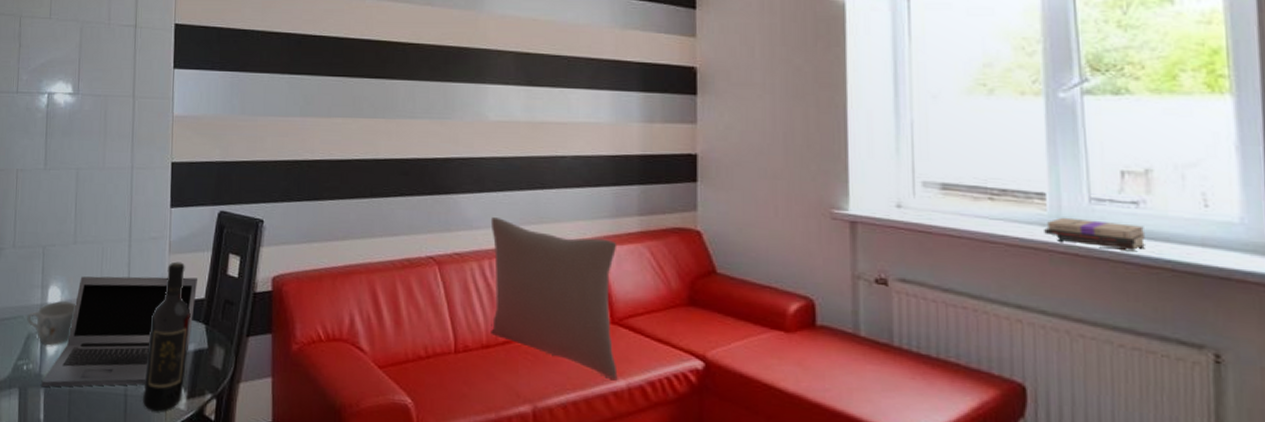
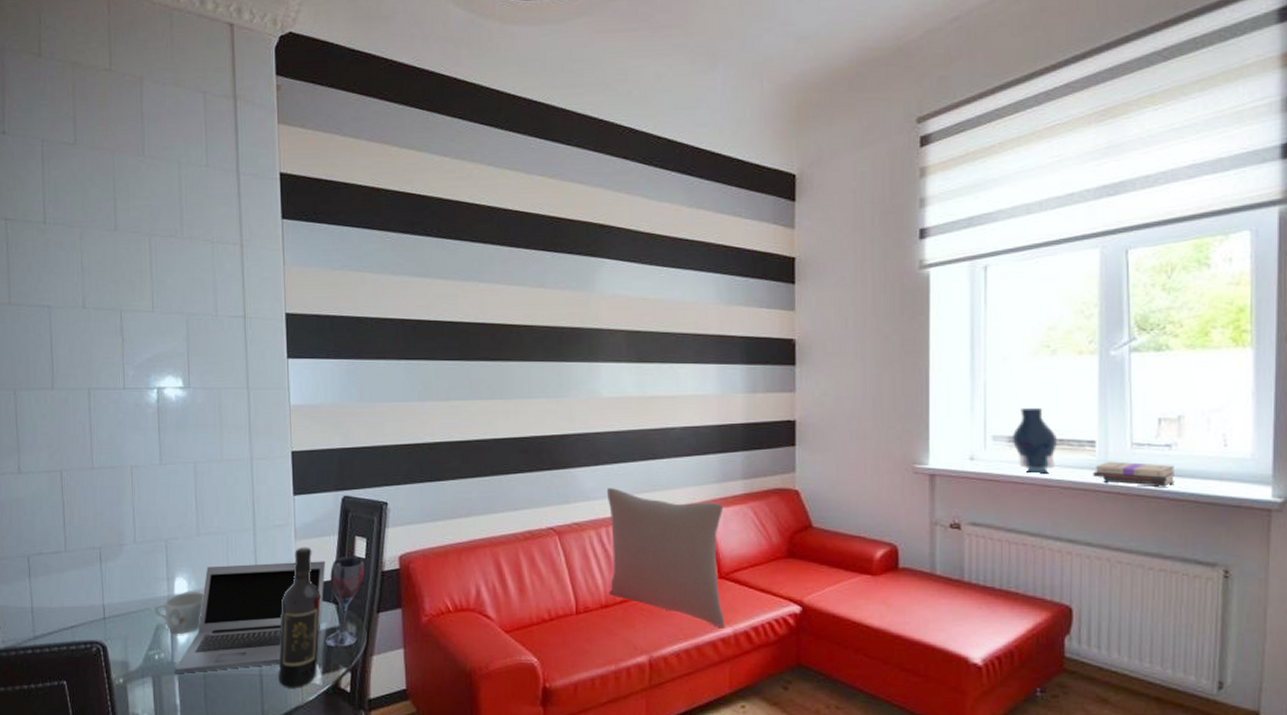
cup: none [192,274,237,372] -> present [325,556,365,648]
vase: none [945,151,1000,228] -> present [1011,407,1058,474]

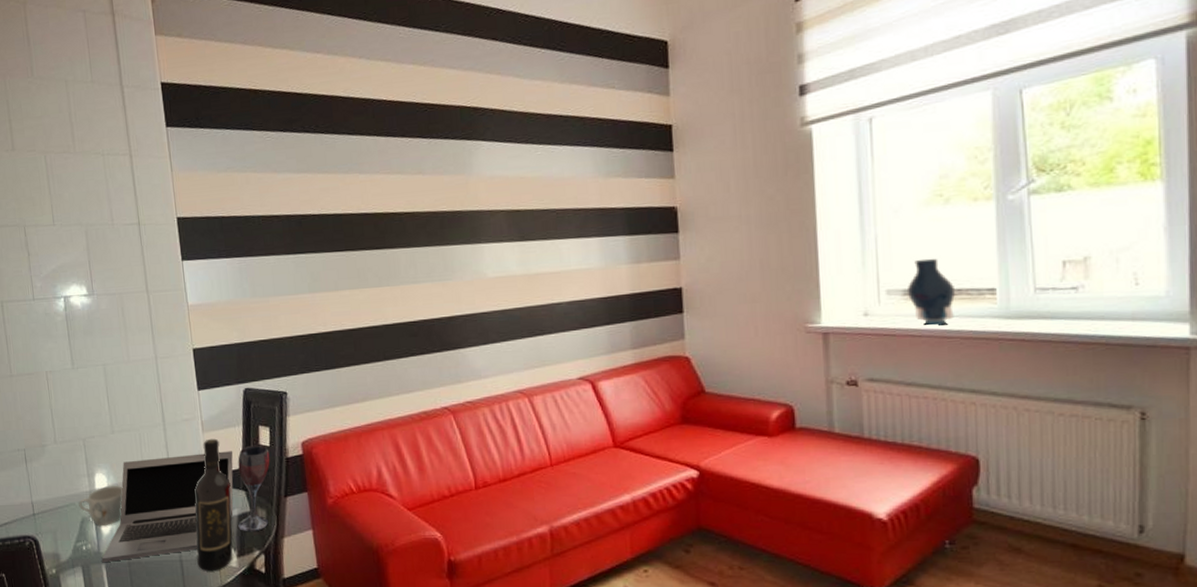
pillow: present [606,488,725,627] -> none [497,365,623,495]
books: present [1093,461,1174,488] -> none [995,307,1083,332]

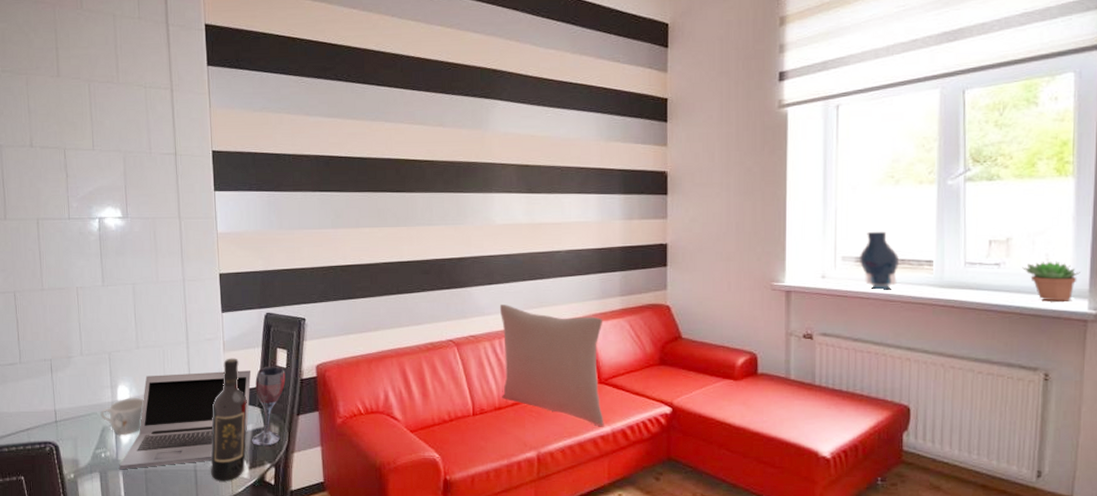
pillow: none [497,365,623,495] -> present [499,305,604,426]
succulent plant: none [1105,280,1178,328] -> present [1022,261,1080,302]

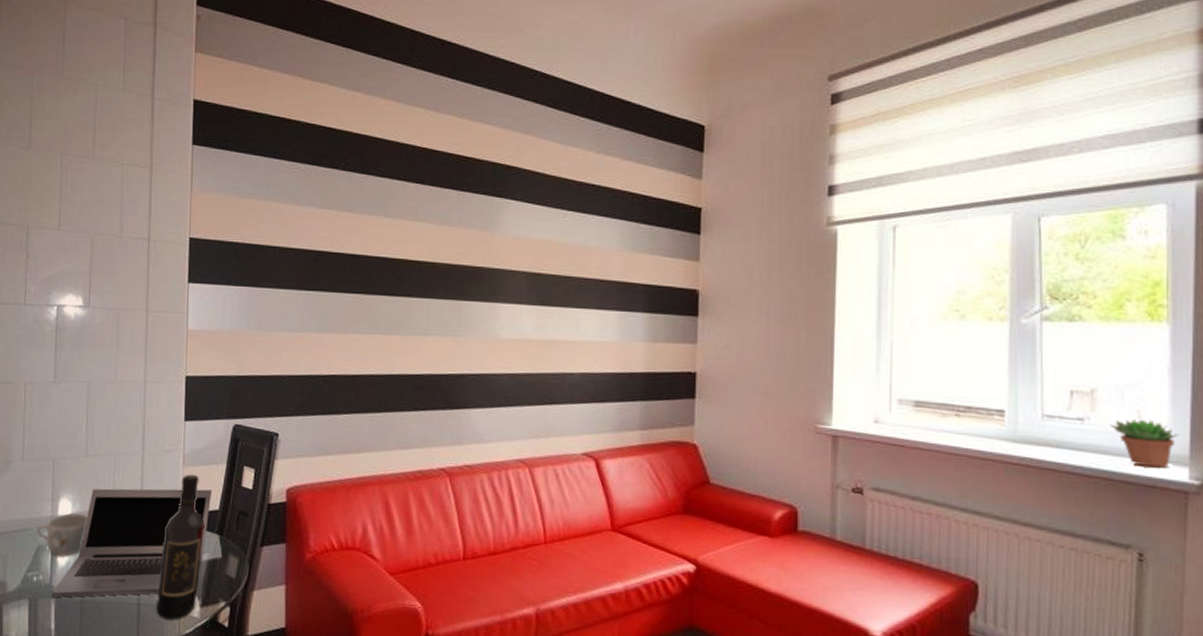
cup: present [252,366,286,446] -> none [206,486,251,581]
pillow: present [499,305,604,426] -> none [497,431,620,582]
vase: present [859,231,900,290] -> none [918,372,966,442]

